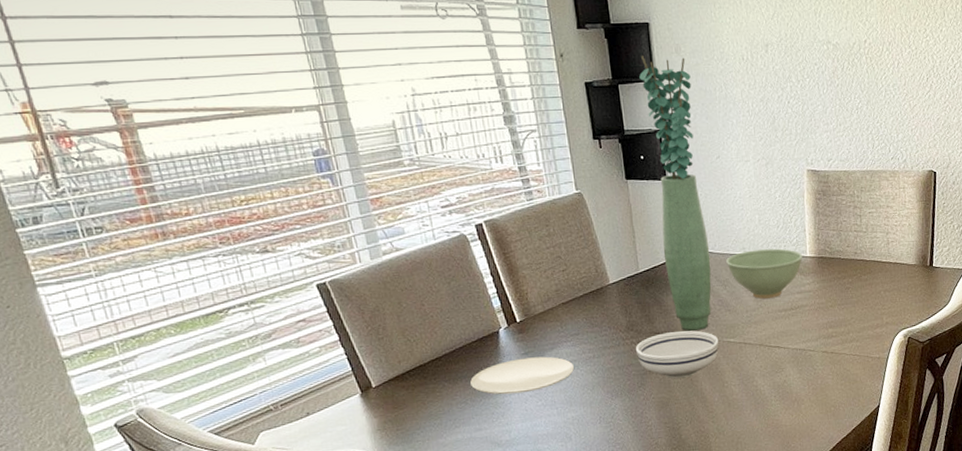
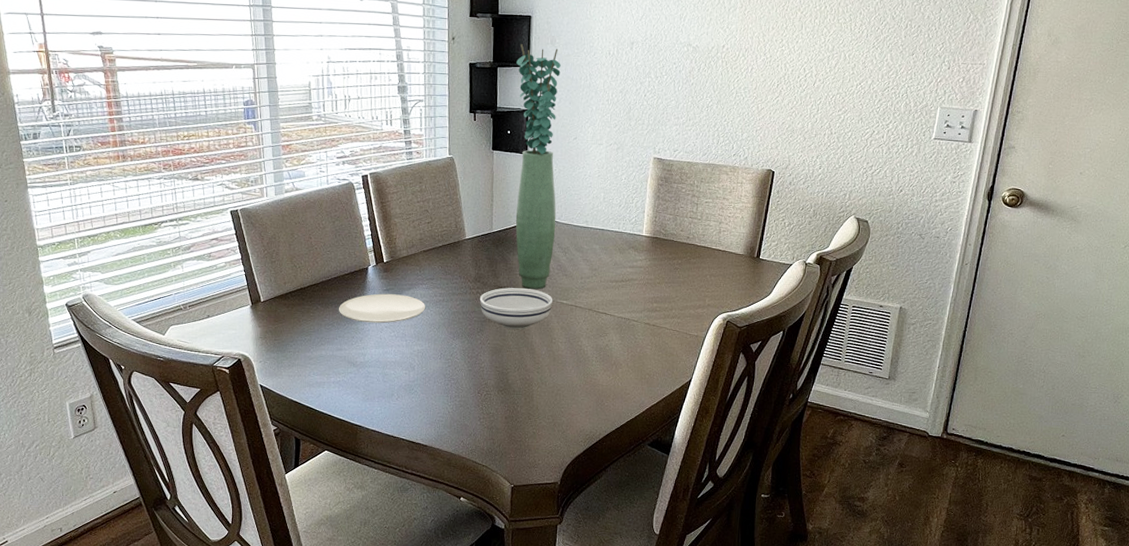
bowl: present [726,248,803,299] -> none [569,224,639,269]

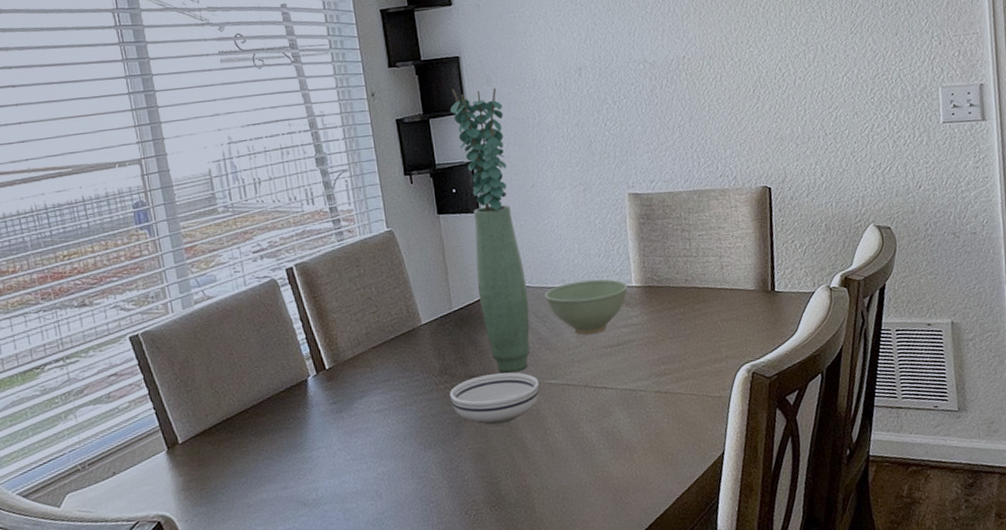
plate: present [339,293,425,324] -> none [277,405,385,449]
bowl: none [569,224,639,269] -> present [545,279,628,335]

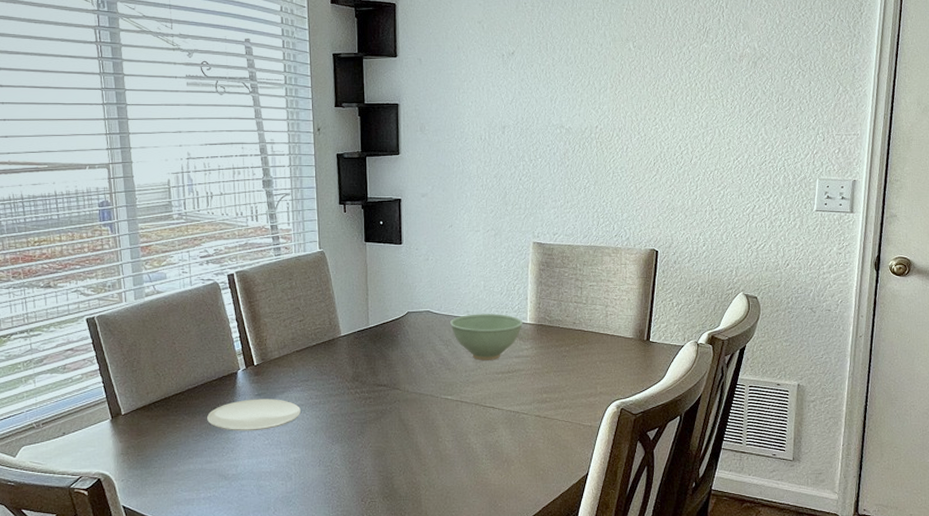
plate: none [277,405,385,449] -> present [207,399,301,431]
bowl: present [449,372,540,426] -> none [358,385,437,429]
vase: present [450,88,531,373] -> none [386,132,436,385]

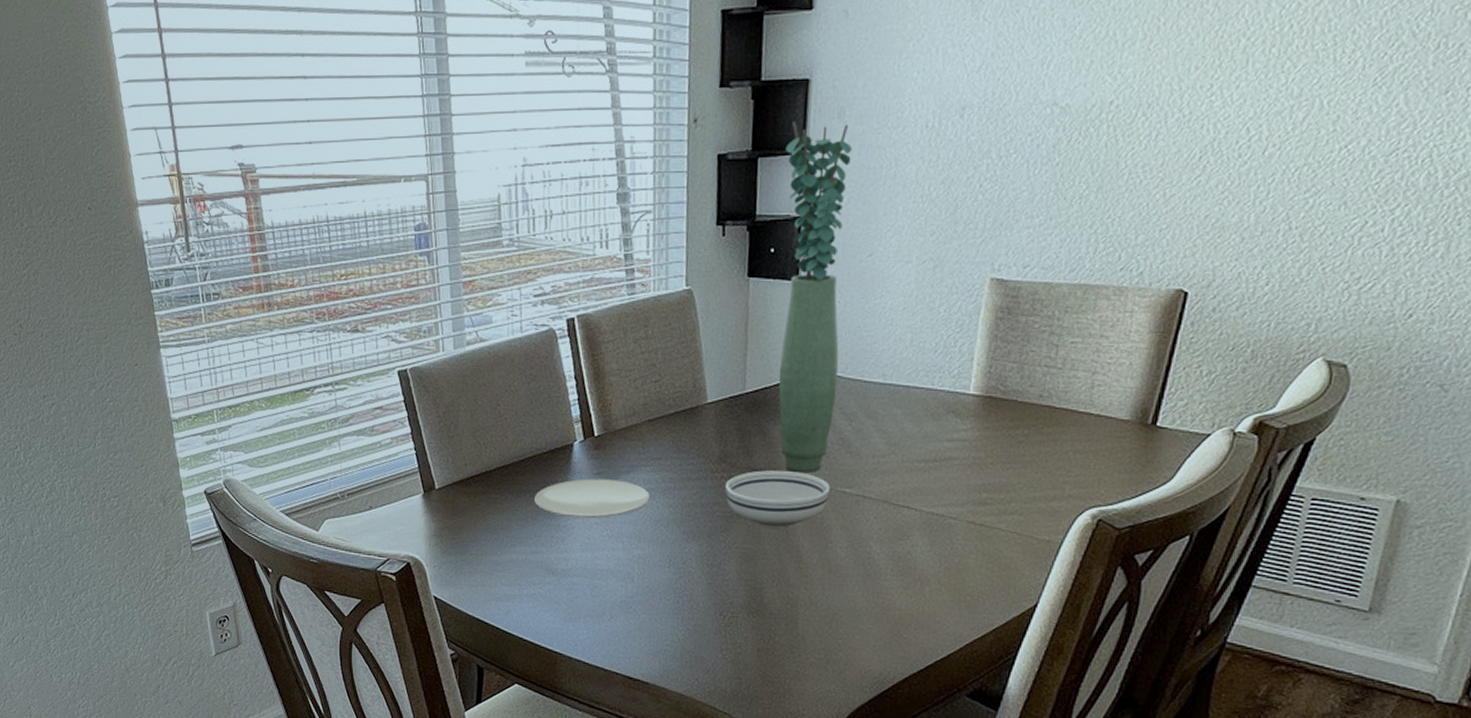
bowl: none [358,385,437,429] -> present [724,470,831,528]
vase: none [386,132,436,385] -> present [778,122,852,473]
bowl: present [450,314,523,360] -> none [857,378,964,443]

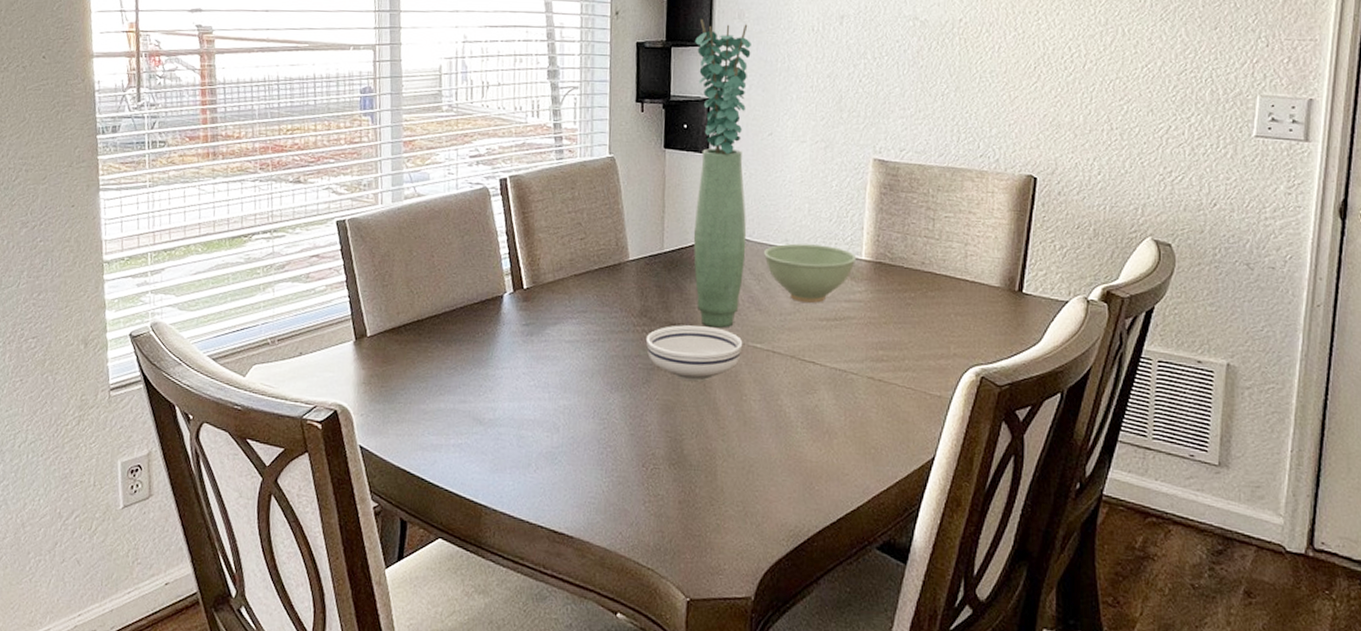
plate: present [534,478,650,519] -> none [464,329,575,369]
bowl: none [857,378,964,443] -> present [764,243,857,303]

